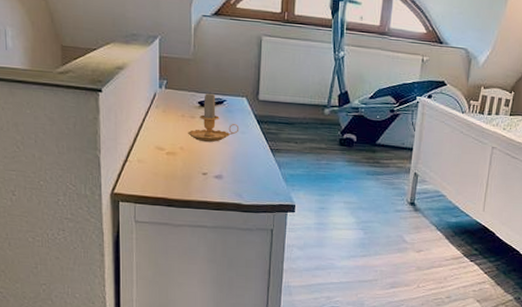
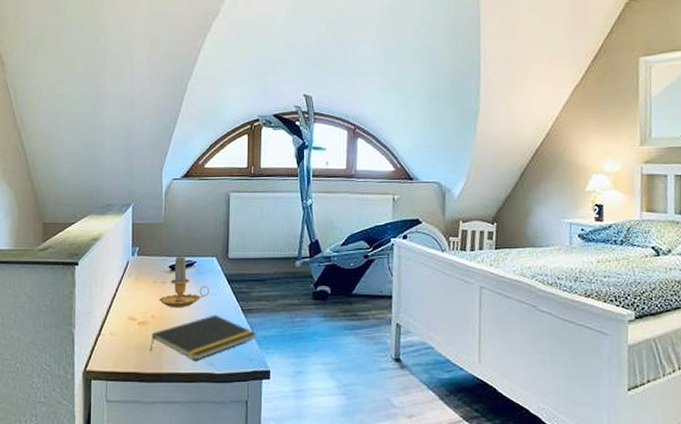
notepad: none [178,151,284,191] -> present [149,314,257,360]

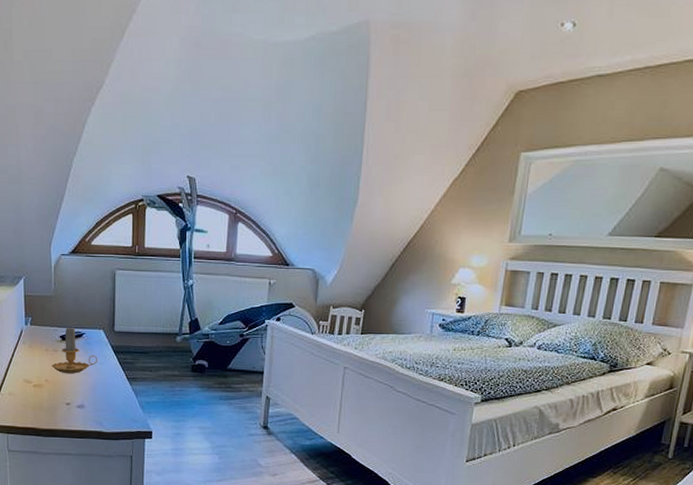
notepad: present [149,314,257,360] -> none [44,381,141,420]

